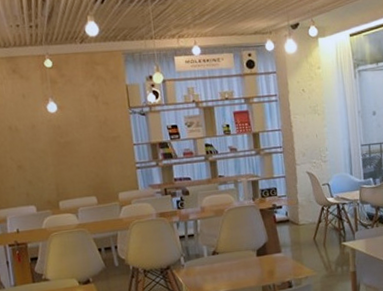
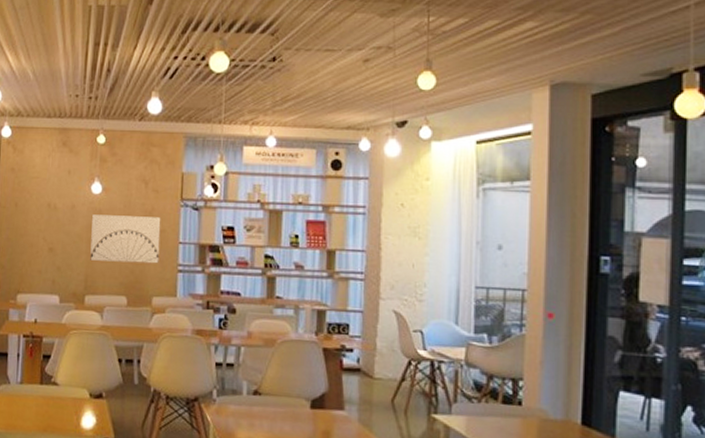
wall art: none [53,125,119,171] -> present [90,214,161,264]

